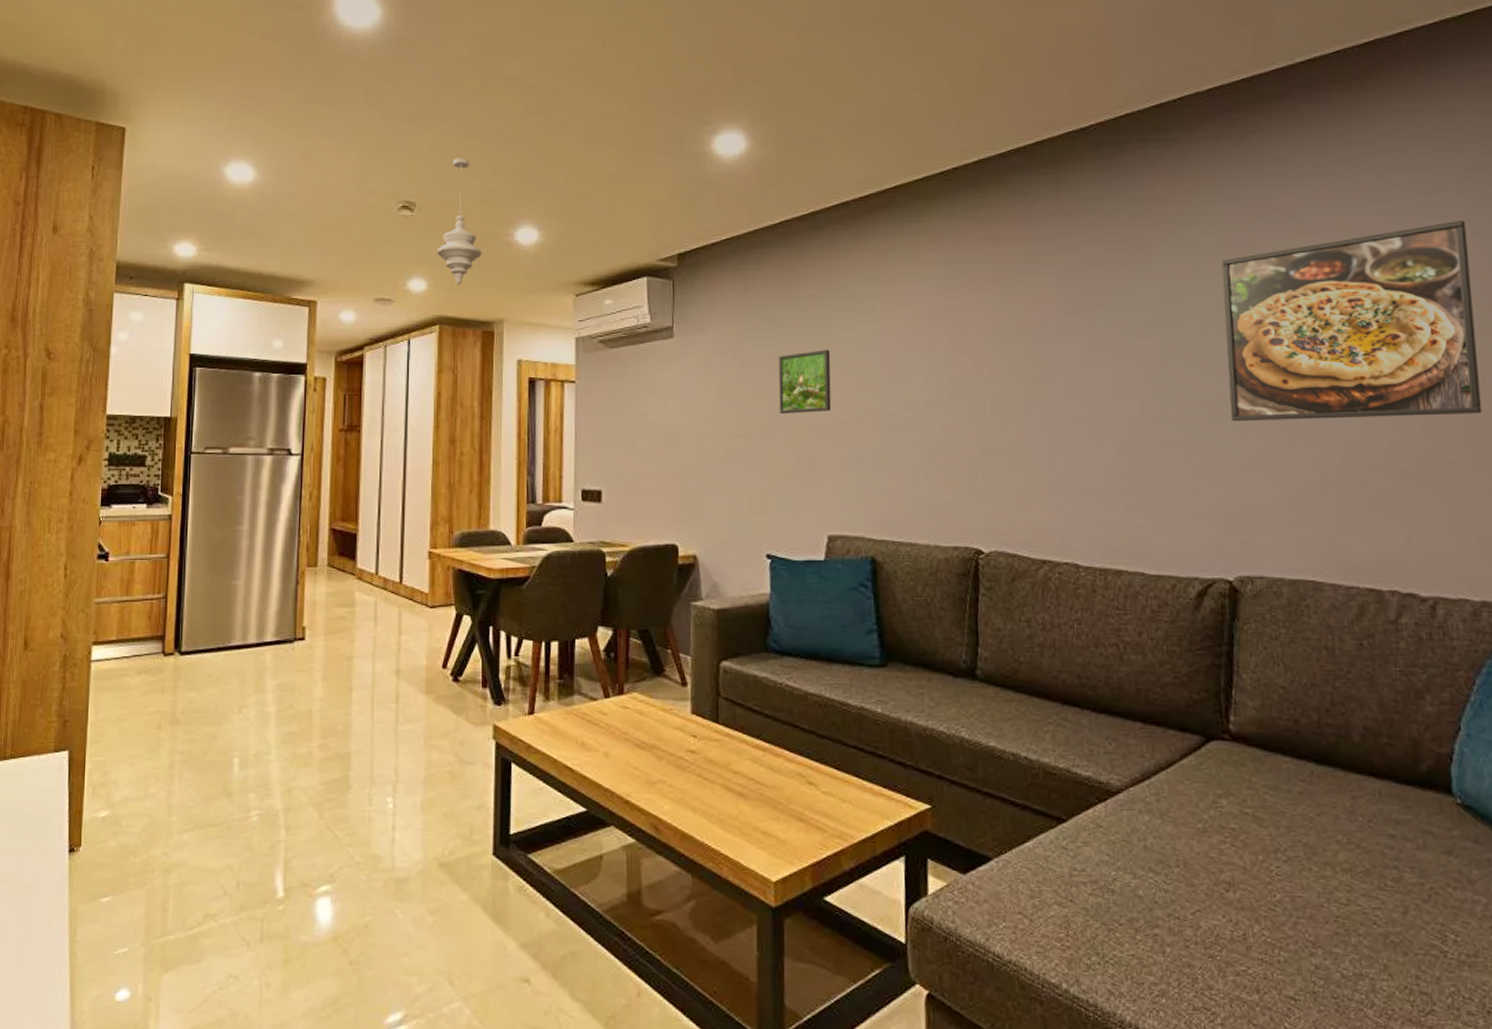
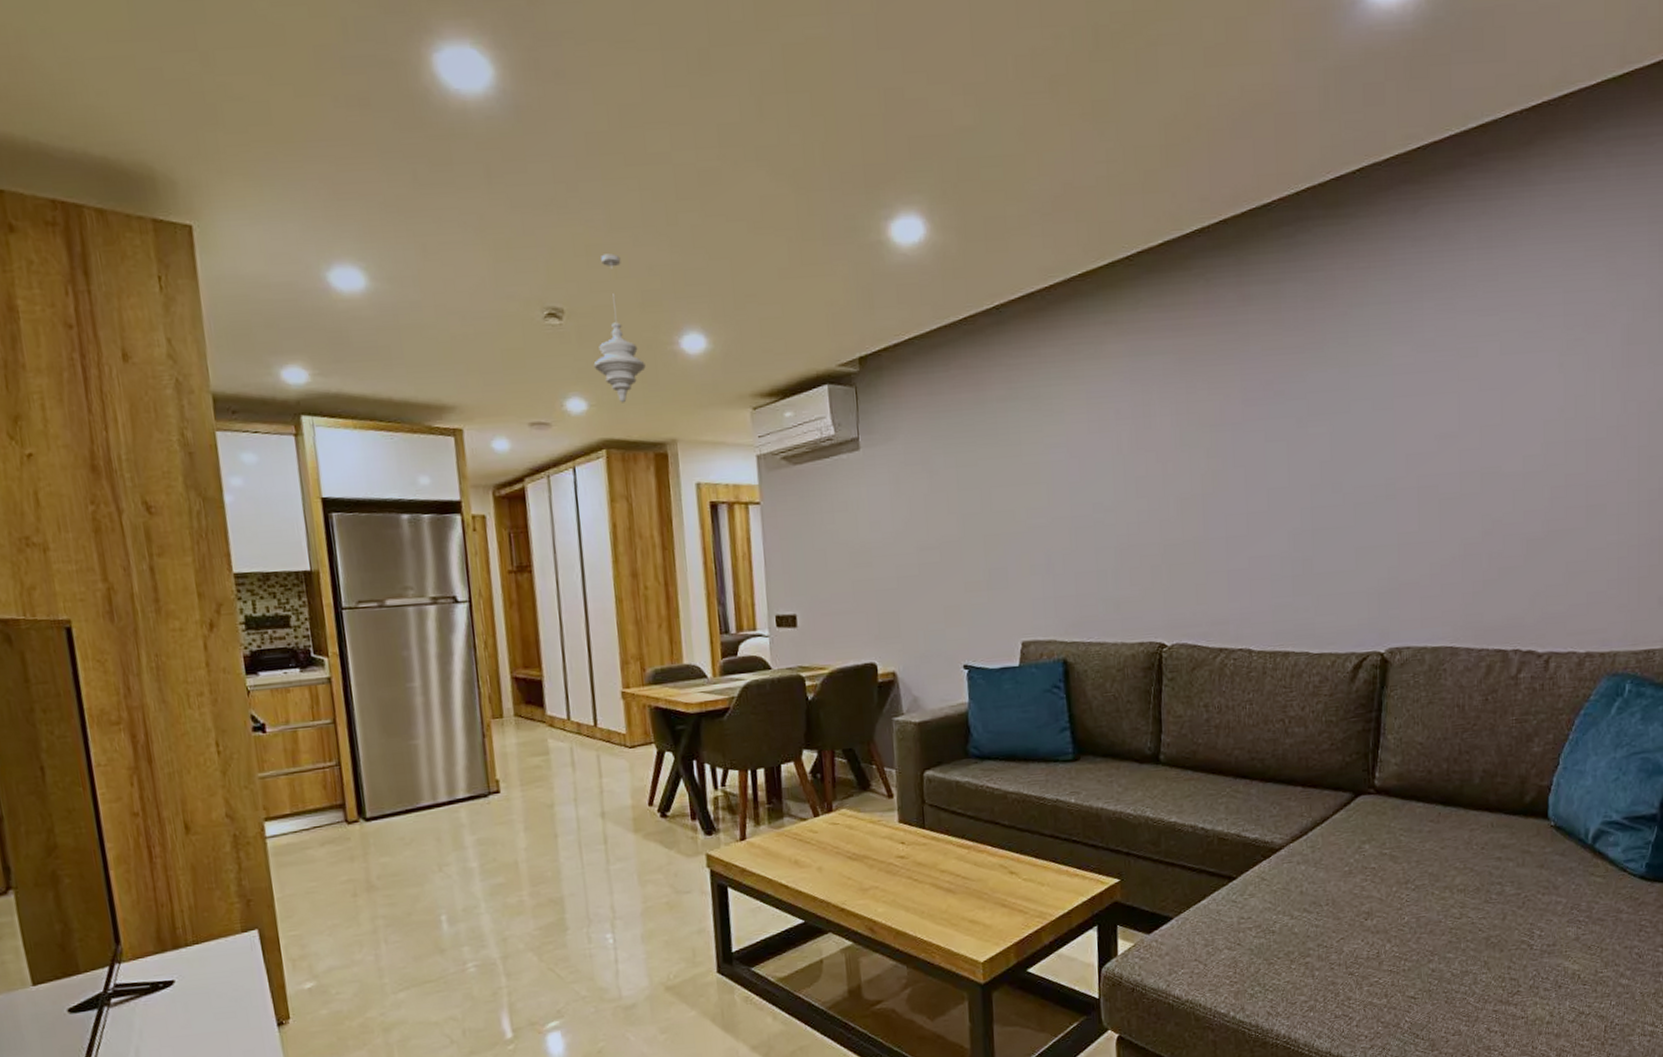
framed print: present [778,349,832,415] -> none [968,453,1022,524]
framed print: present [1221,221,1483,422] -> none [1389,293,1606,504]

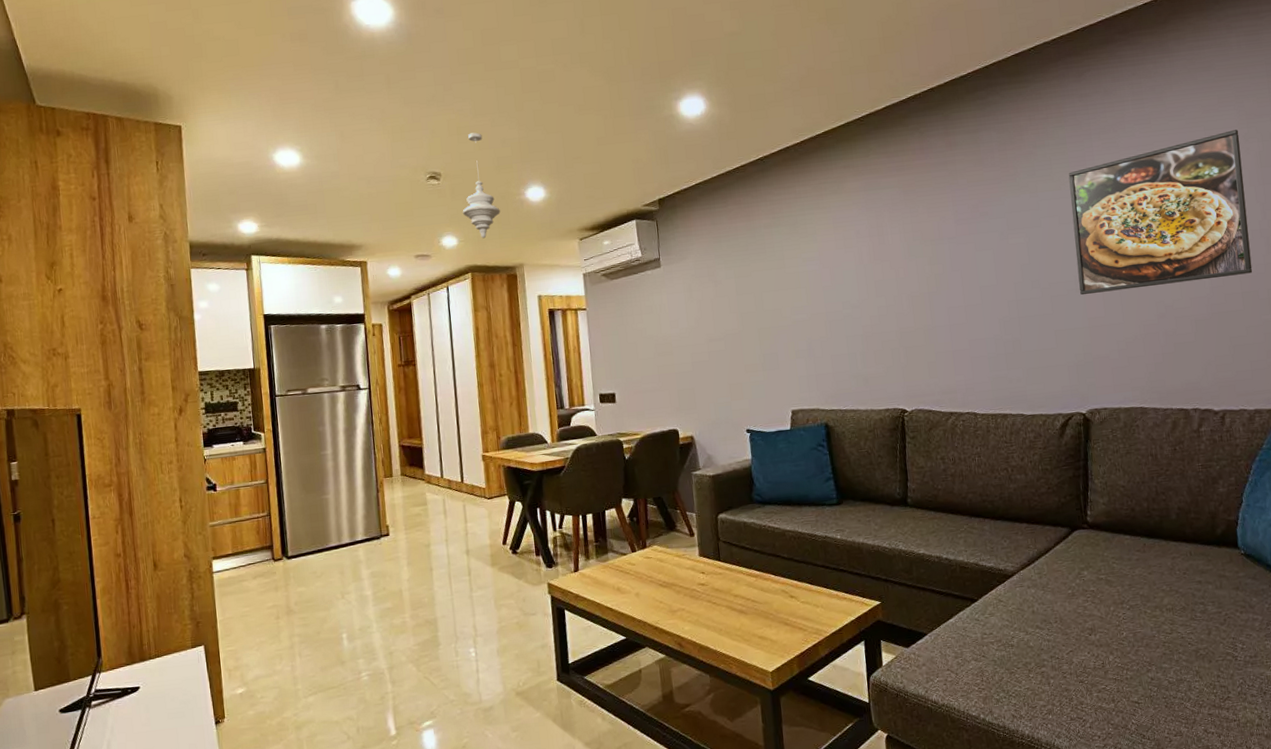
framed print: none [1389,293,1606,504] -> present [1068,130,1253,295]

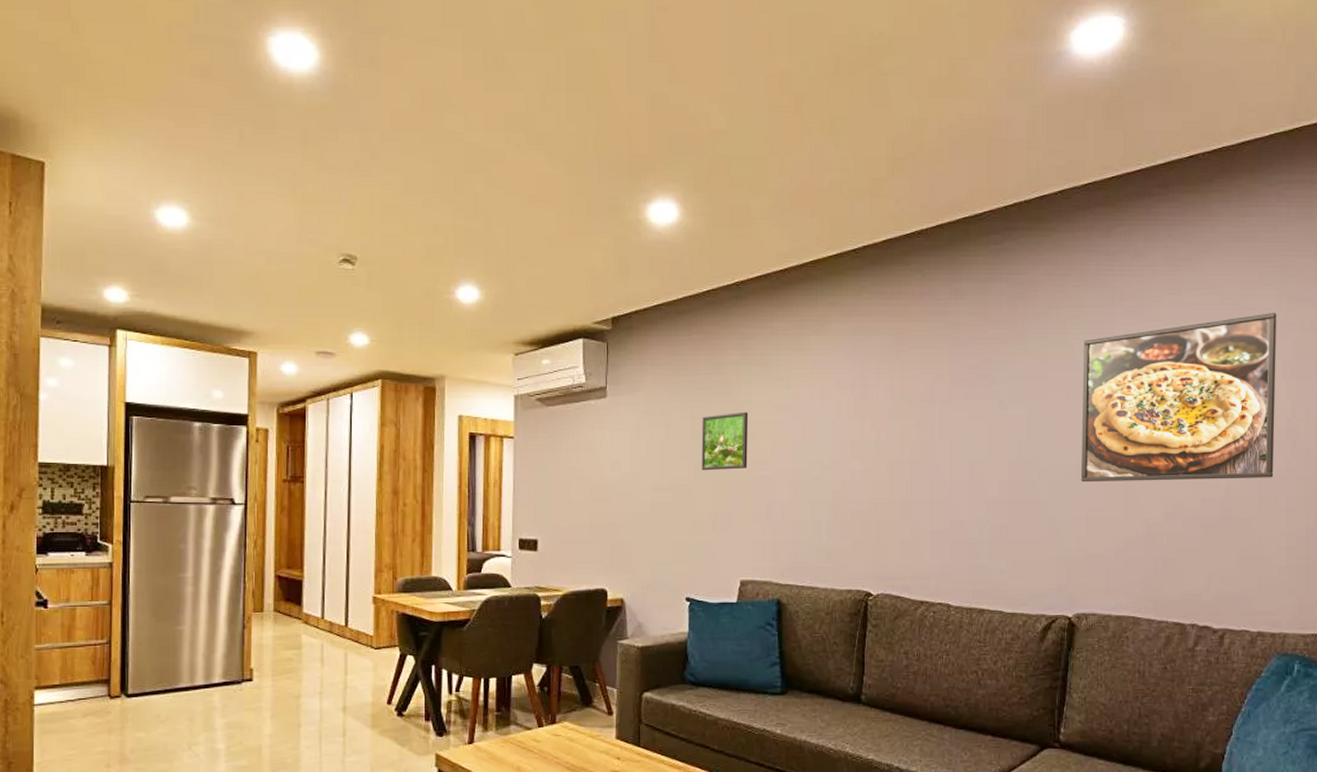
pendant light: present [462,132,500,239] -> none [378,213,424,341]
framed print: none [744,266,787,320] -> present [701,411,749,471]

